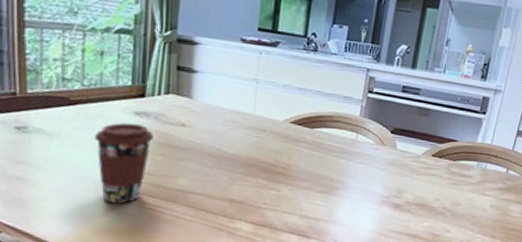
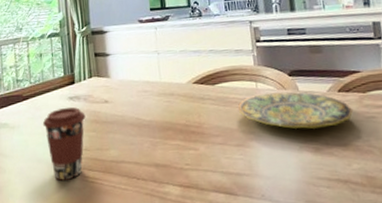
plate: none [332,145,439,187] -> present [238,91,353,129]

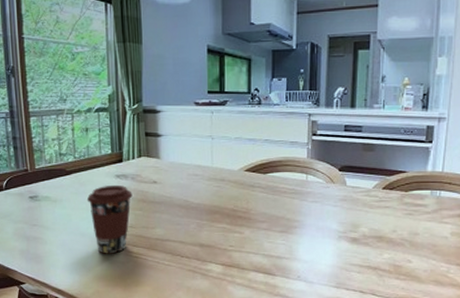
plate: present [238,91,353,129] -> none [287,185,392,221]

